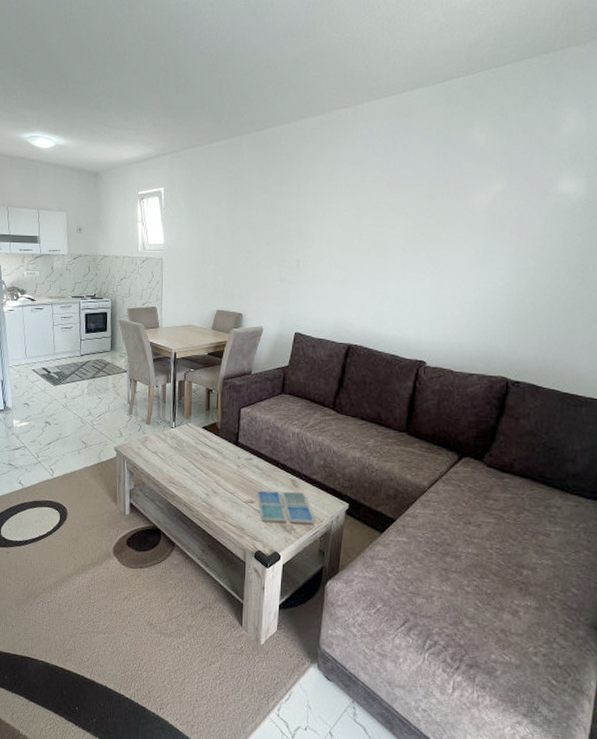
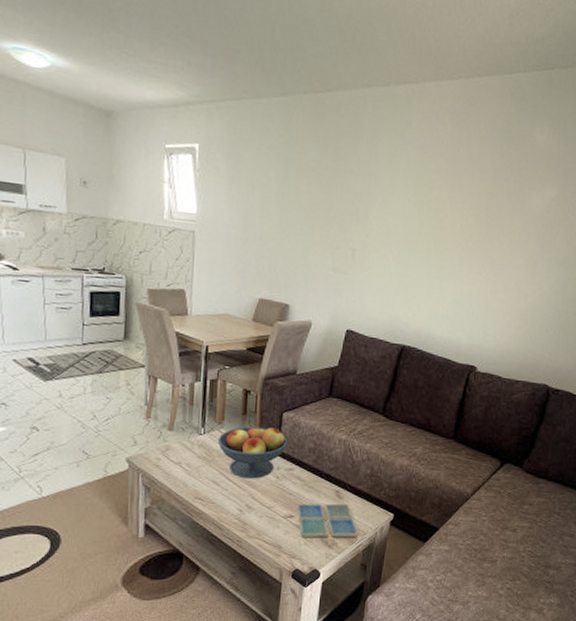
fruit bowl: none [186,420,246,467] -> present [217,425,288,479]

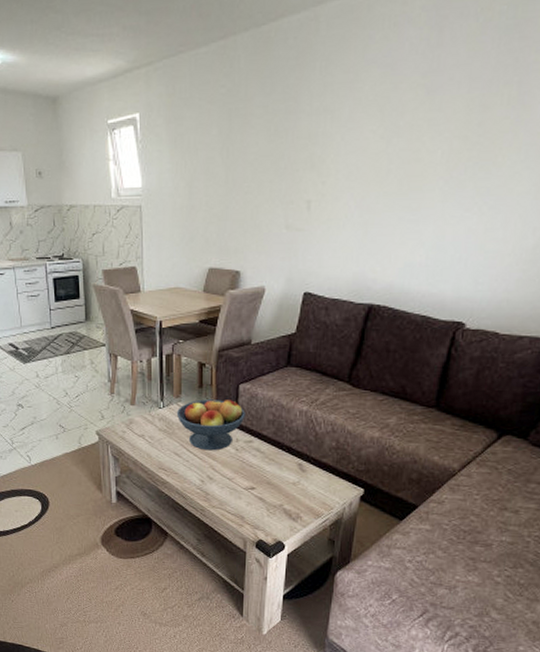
drink coaster: present [297,503,359,538] -> none [258,476,325,511]

